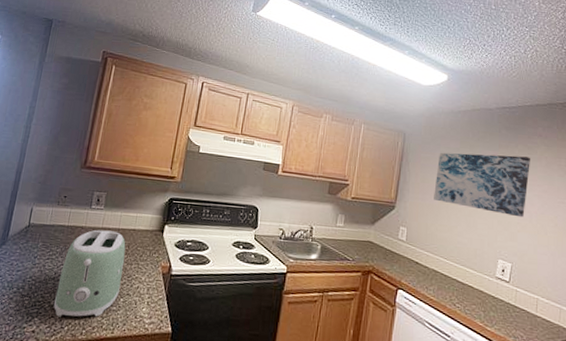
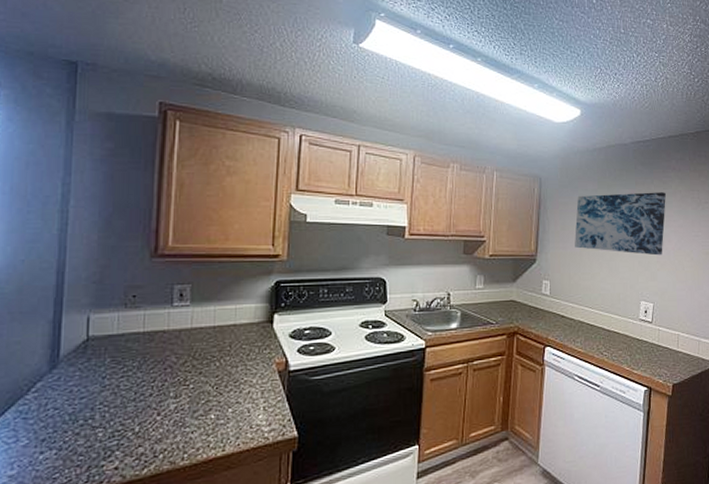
toaster: present [53,230,126,317] -> none [138,330,228,445]

